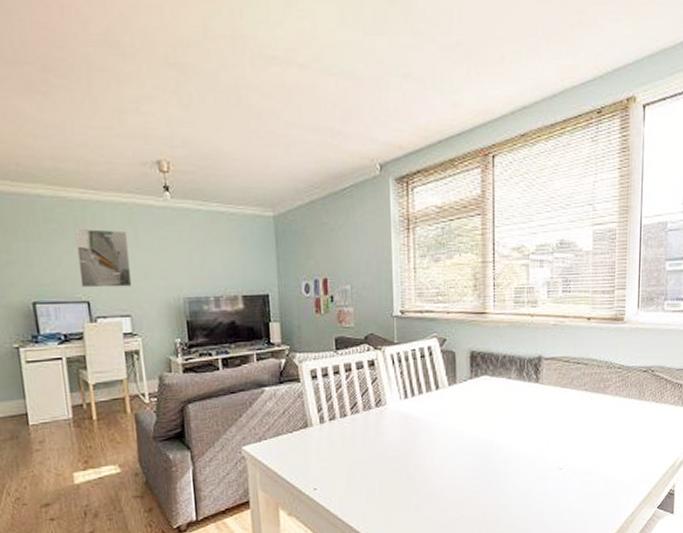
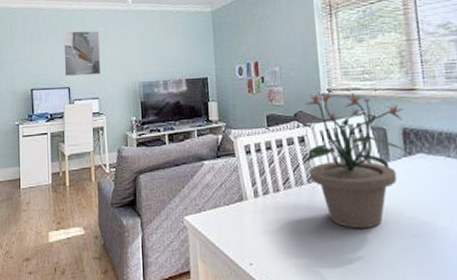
potted plant: none [371,314,477,449] -> present [302,92,412,229]

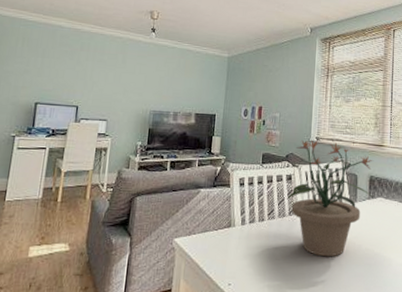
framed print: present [63,31,101,77] -> none [75,52,118,98]

